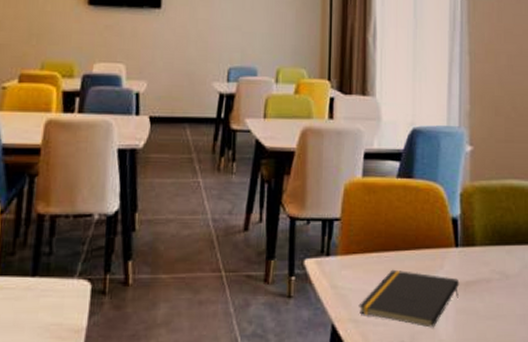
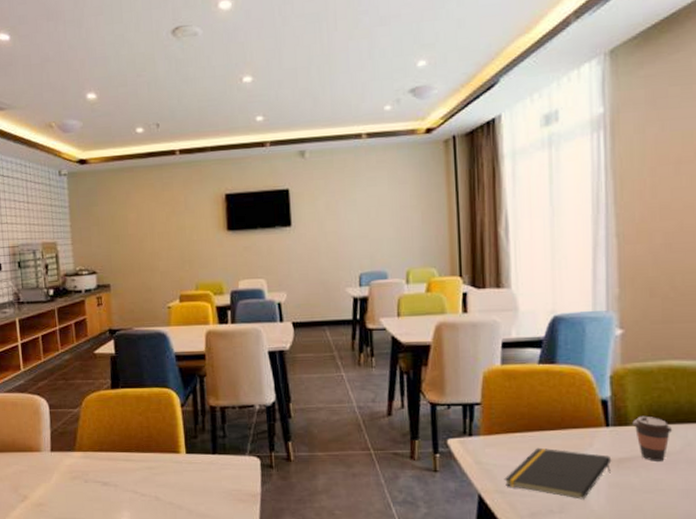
coffee cup: none [478,236,513,285] -> present [632,416,673,461]

